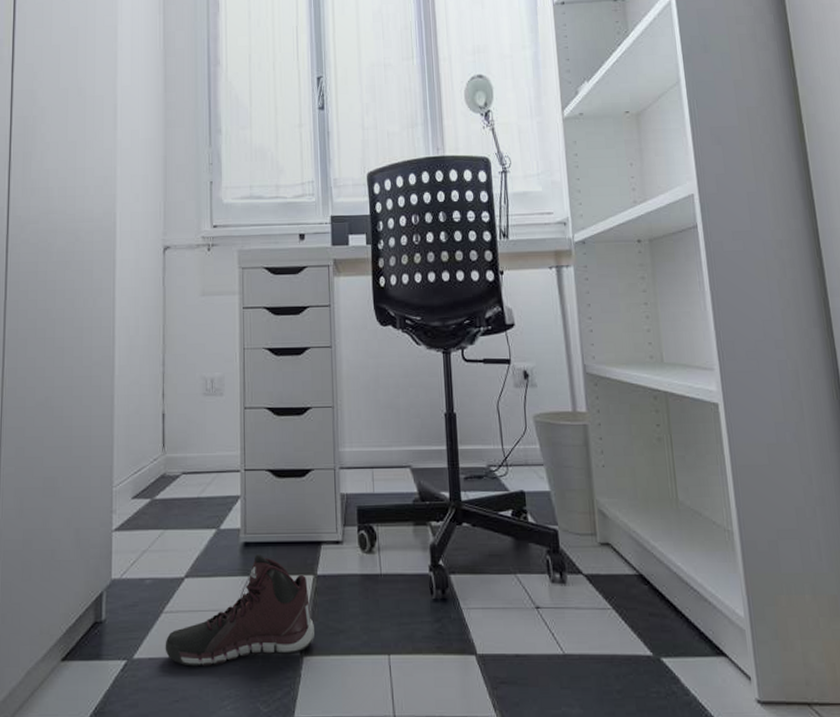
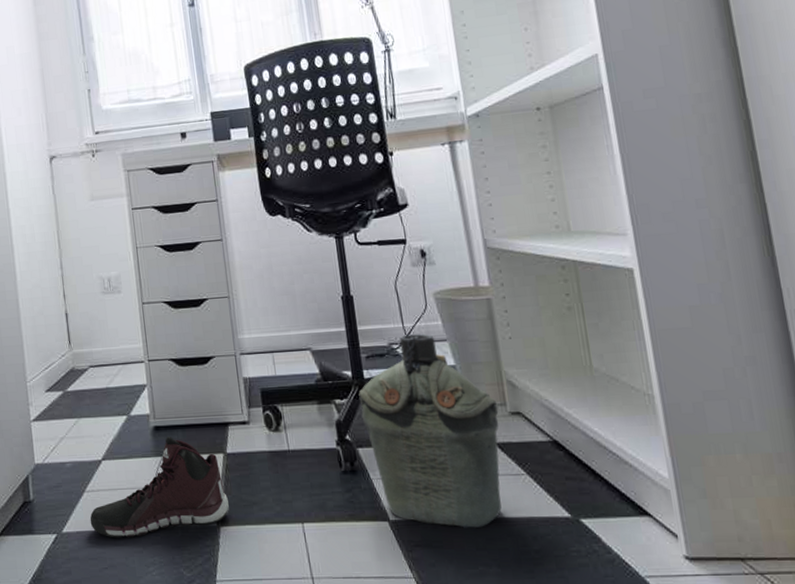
military canteen: none [454,457,589,664] -> present [358,334,502,528]

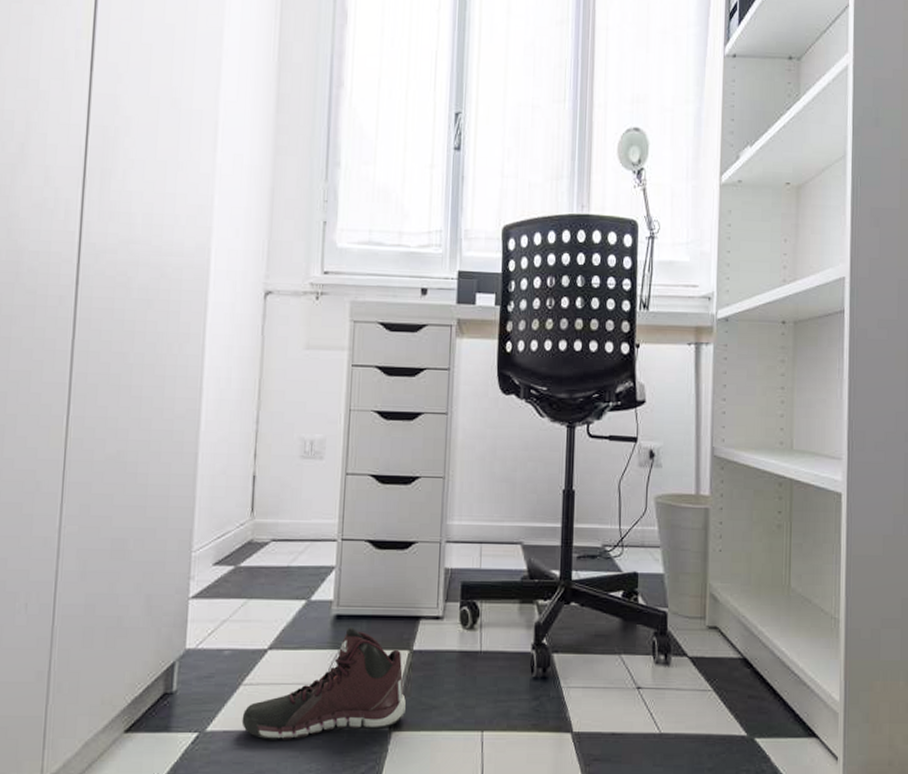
military canteen: present [358,334,502,528] -> none [562,537,698,743]

